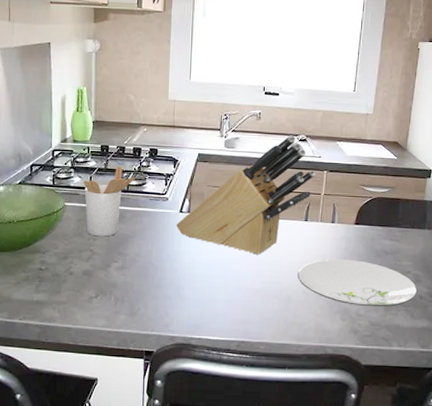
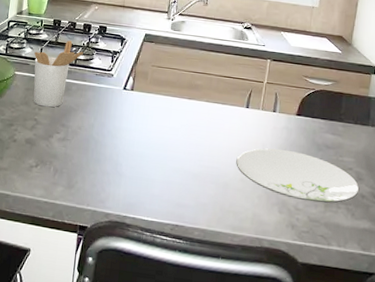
knife block: present [176,135,316,255] -> none [119,22,259,138]

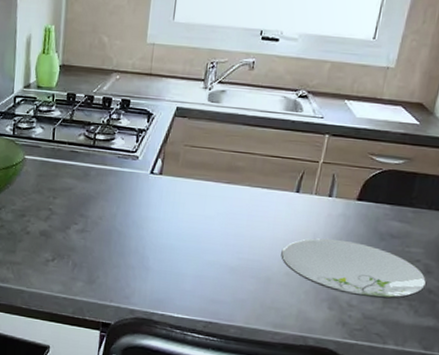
utensil holder: present [33,40,83,108] -> none [46,117,103,196]

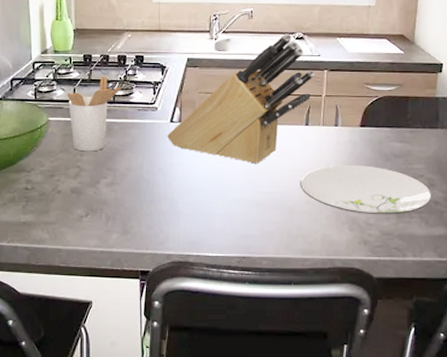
utensil holder: none [46,117,103,196] -> present [67,76,121,152]
knife block: none [145,90,315,227] -> present [167,33,315,164]

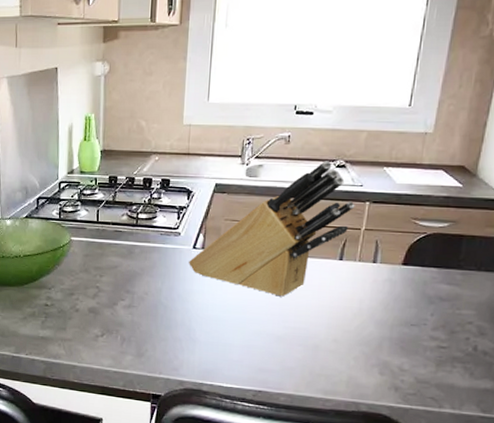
utensil holder: present [67,76,121,152] -> none [90,198,145,273]
plate: present [300,164,432,215] -> none [327,304,481,362]

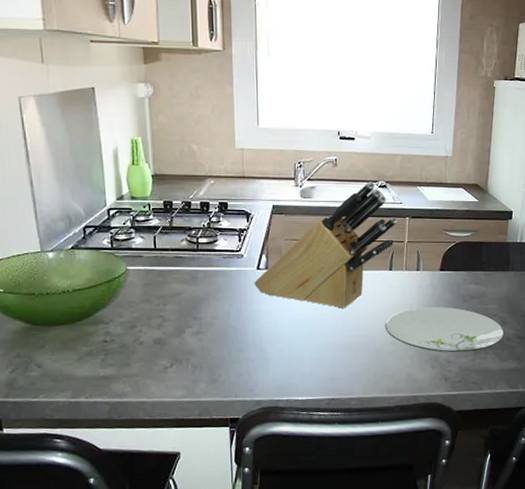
plate: none [327,304,481,362] -> present [385,306,505,353]

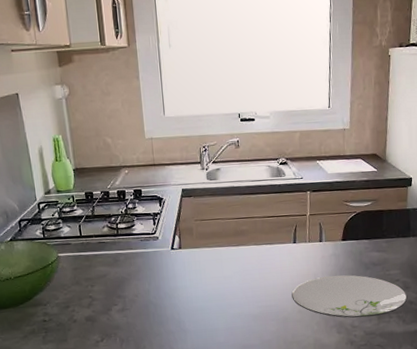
knife block: present [254,182,398,308] -> none [169,160,299,282]

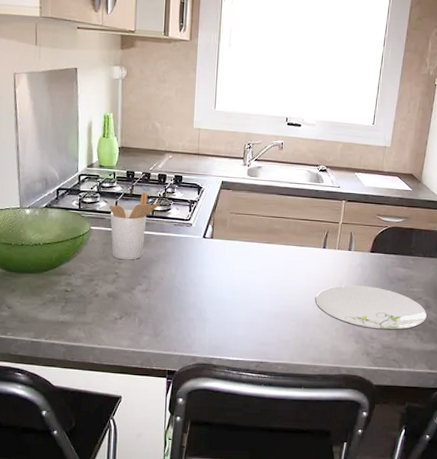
utensil holder: none [73,211,123,283] -> present [109,191,160,260]

